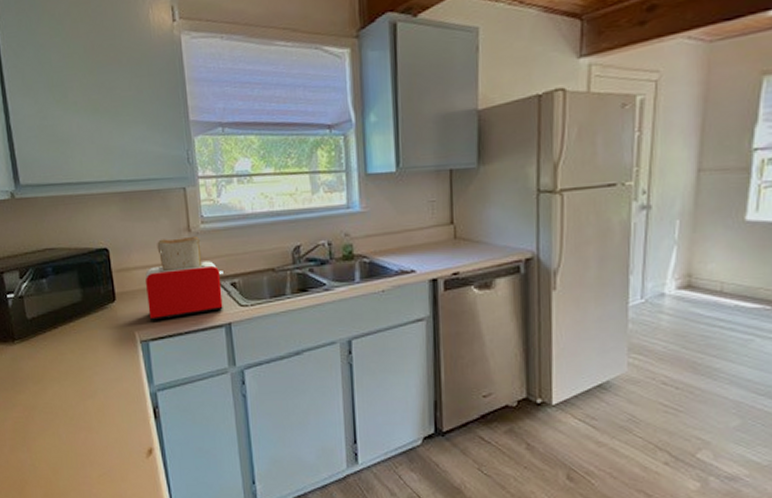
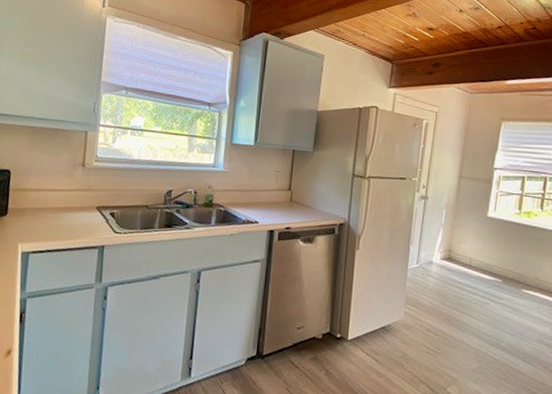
toaster: present [145,236,223,321] -> none [34,169,106,237]

